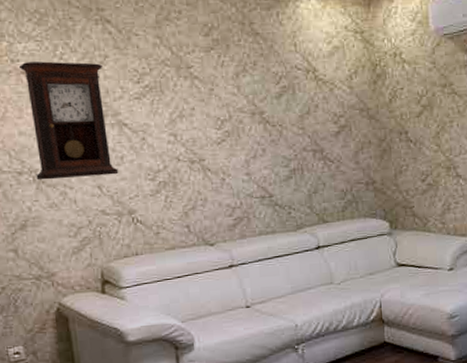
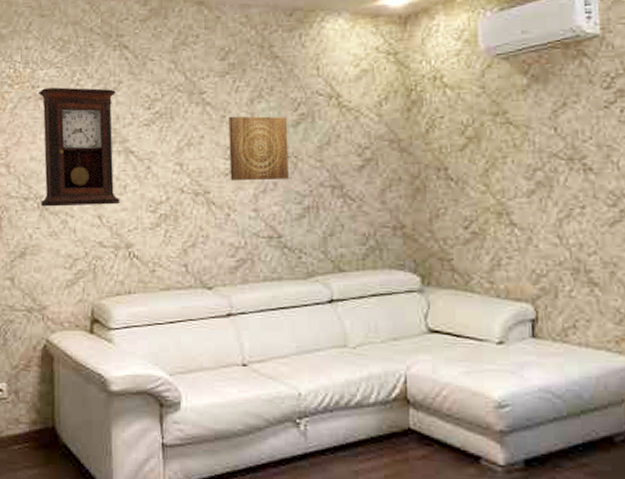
wall art: none [217,89,275,149] -> present [229,116,288,182]

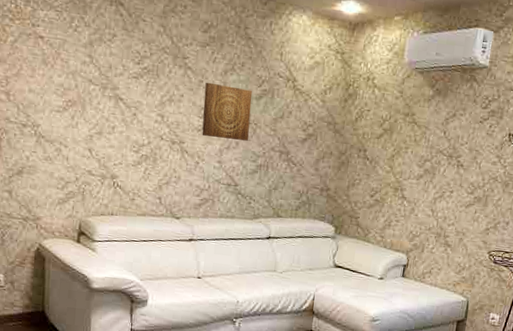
pendulum clock: present [38,87,120,207] -> none [37,28,110,142]

